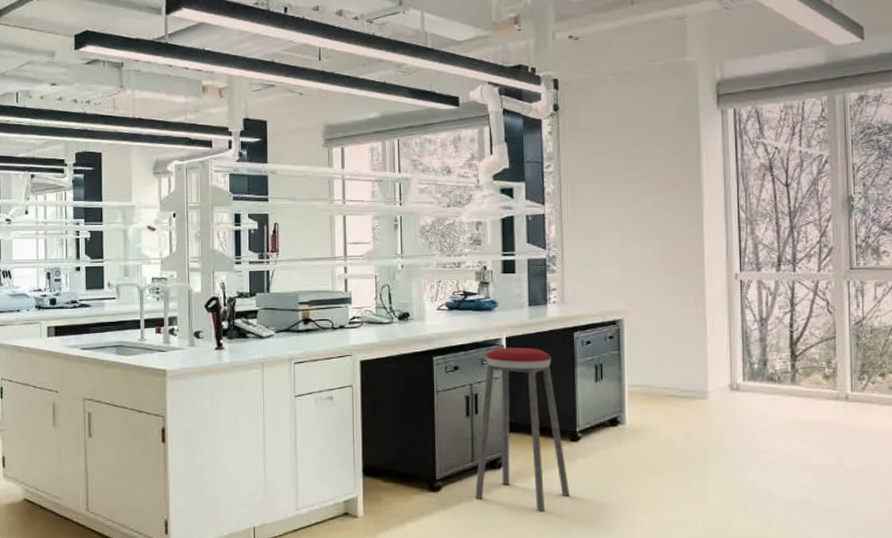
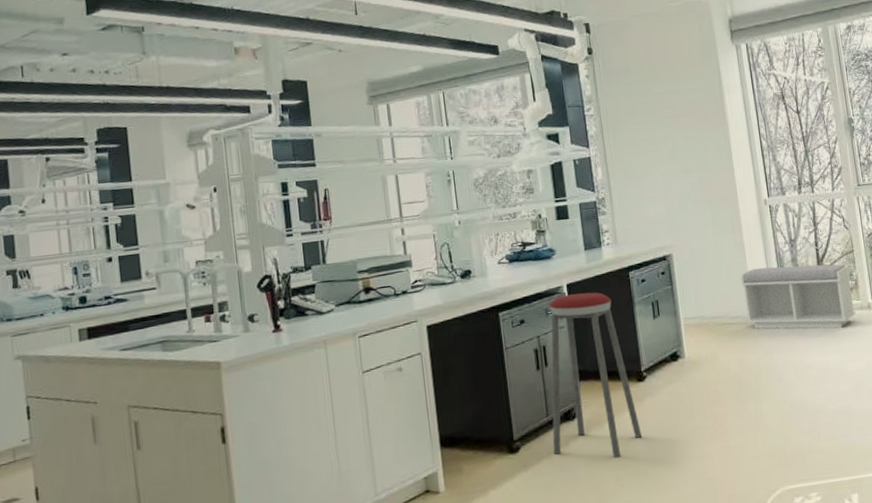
bench: none [698,344,830,416] -> present [740,264,856,329]

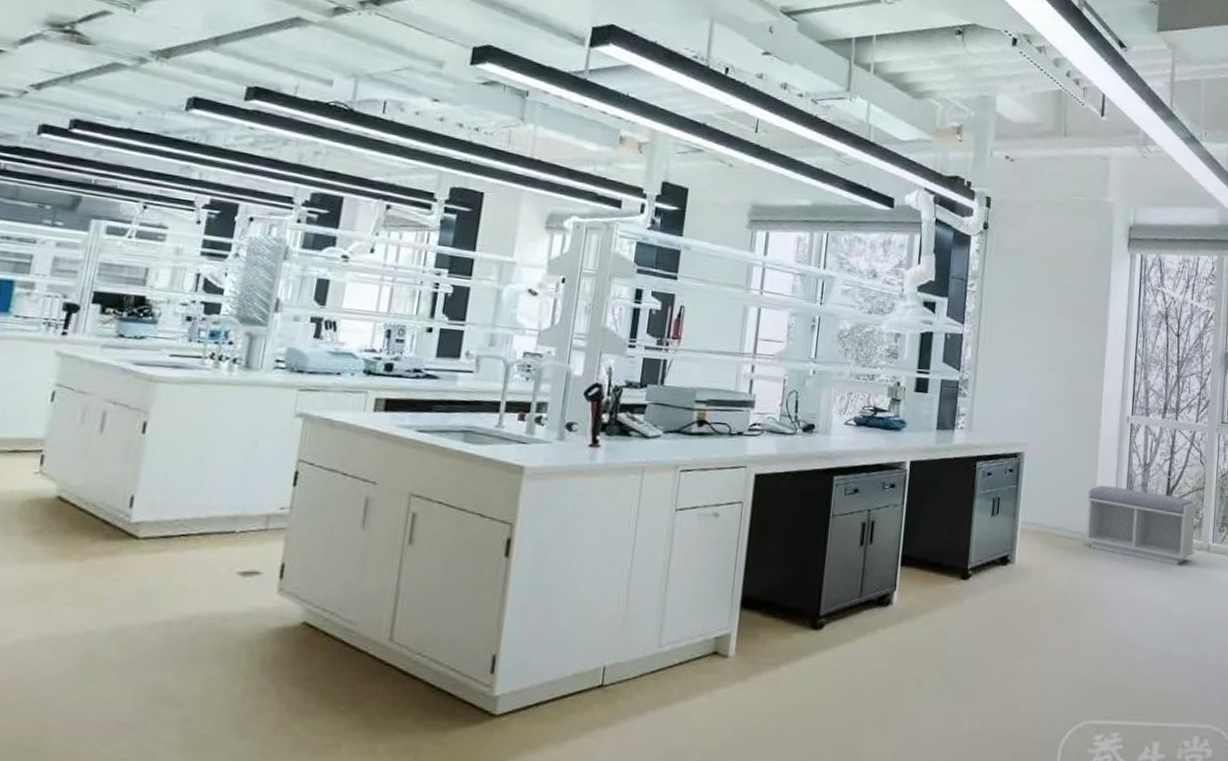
music stool: present [549,292,643,458] -> none [858,472,954,656]

